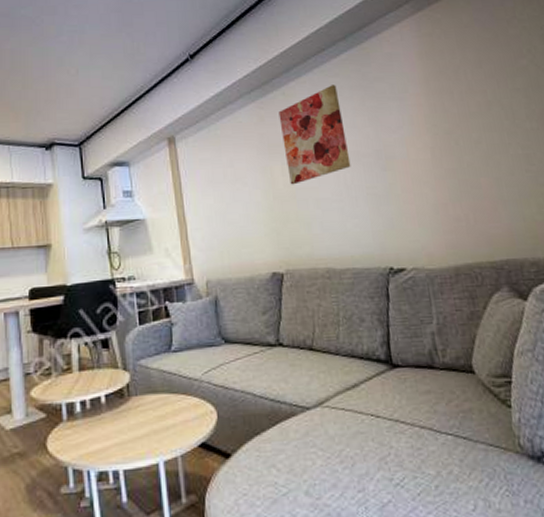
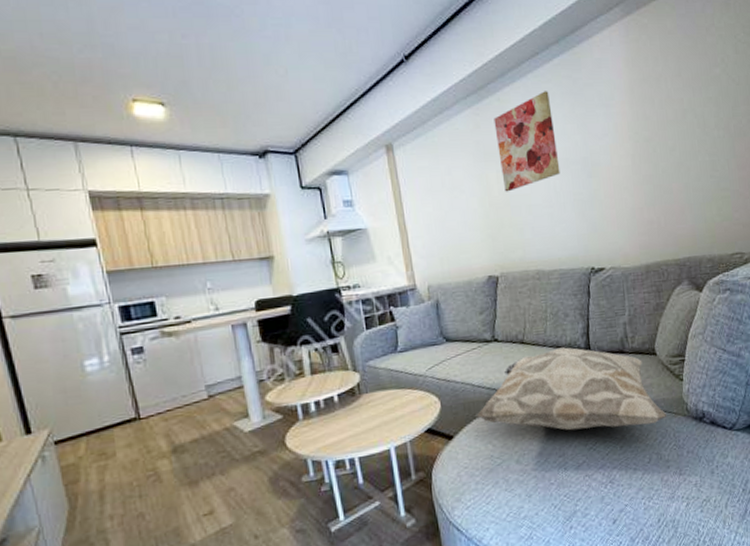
decorative pillow: none [257,357,494,461] -> present [476,347,667,431]

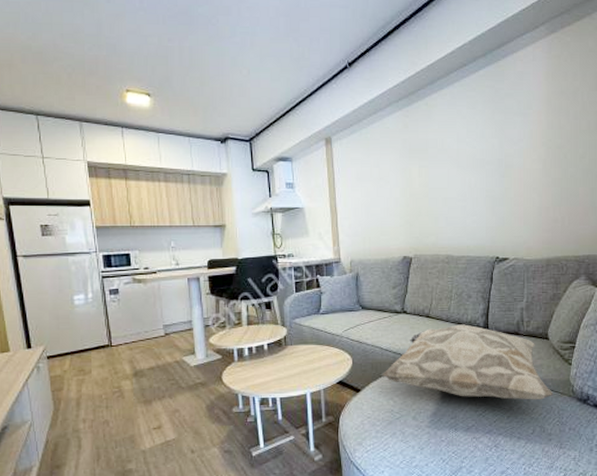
wall art: present [494,91,561,192] -> none [421,98,476,185]

